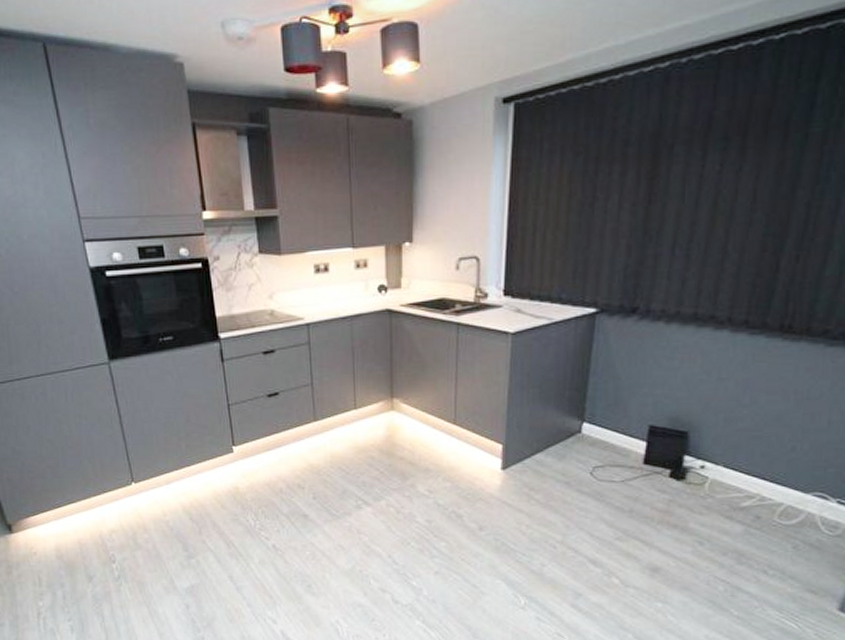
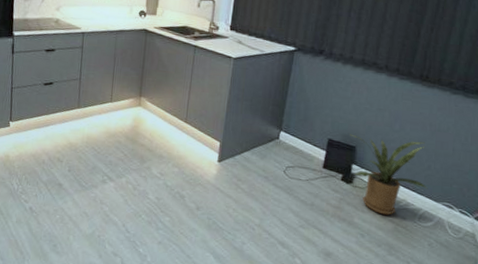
house plant: none [679,416,792,515] -> present [350,134,428,215]

